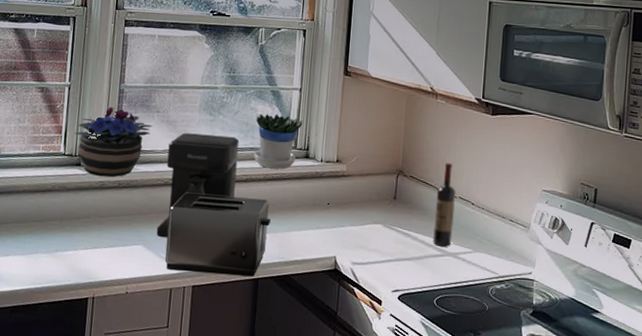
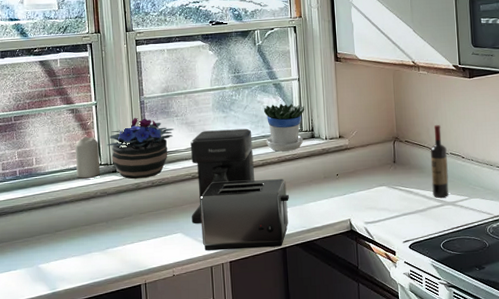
candle: none [35,121,66,169] -> present [75,137,101,179]

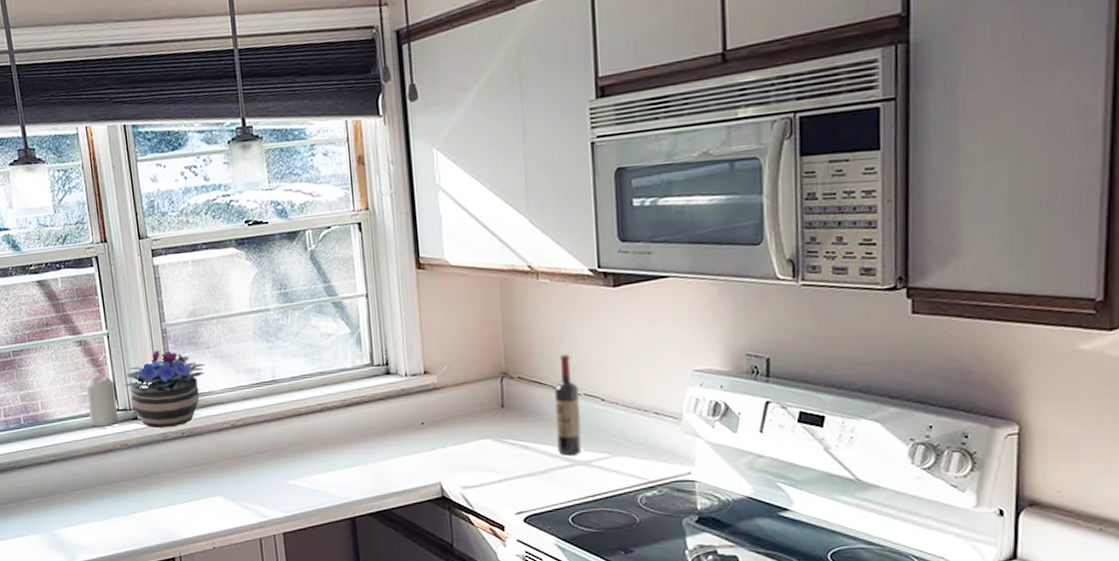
coffee maker: present [191,128,254,224] -> none [227,362,311,486]
toaster: present [200,179,289,251] -> none [242,428,358,519]
flowerpot: present [263,103,305,152] -> none [320,328,376,393]

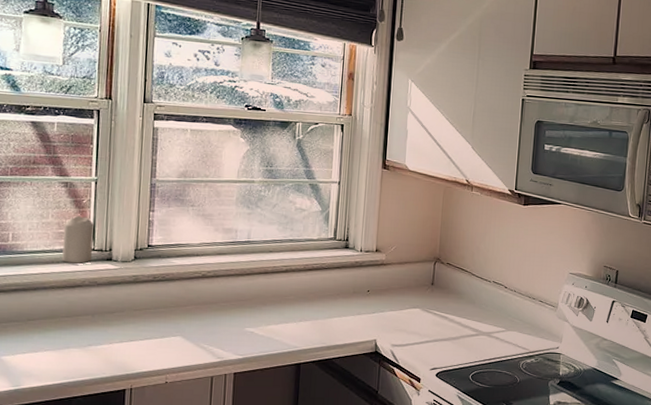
potted flower: present [124,350,206,429] -> none [104,201,188,272]
wine bottle: present [554,354,582,455] -> none [468,250,490,327]

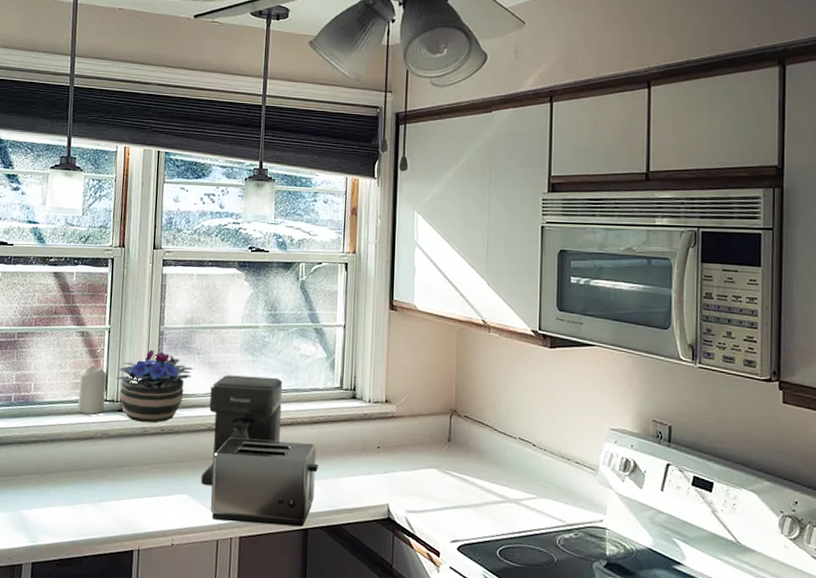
potted flower: none [104,201,188,272] -> present [116,349,194,424]
coffee maker: none [195,226,278,329] -> present [200,375,283,486]
toaster: none [204,284,311,362] -> present [210,437,318,527]

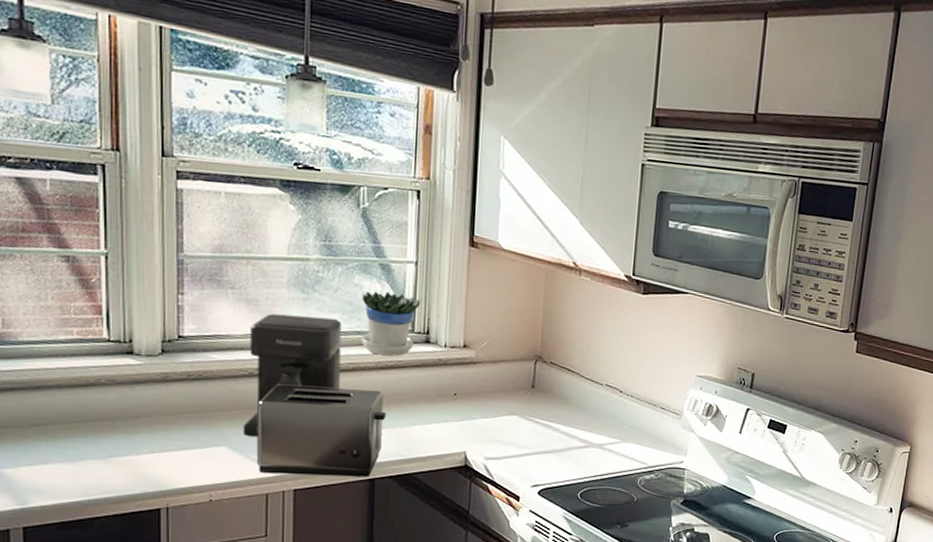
candle: present [77,366,107,416] -> none [69,299,108,359]
potted flower: present [116,349,194,424] -> none [120,281,227,368]
flowerpot: none [298,352,348,411] -> present [361,291,421,356]

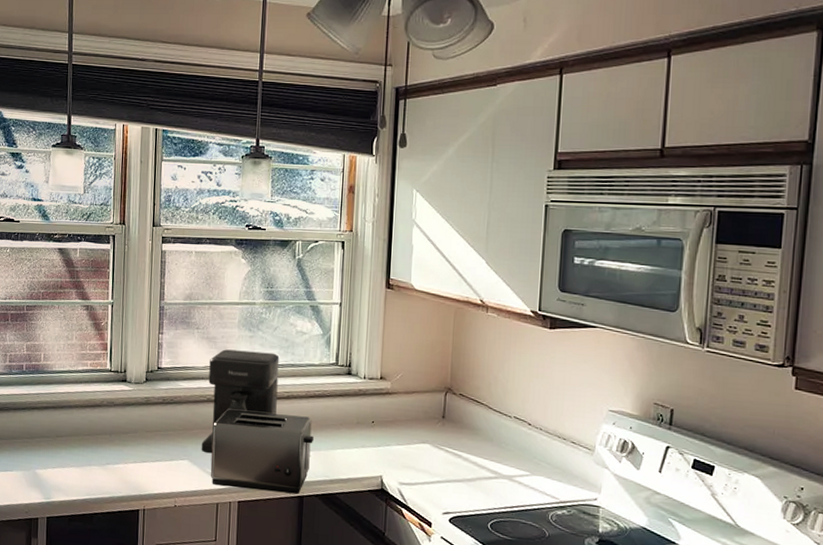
flowerpot: present [361,291,421,356] -> none [294,329,344,386]

